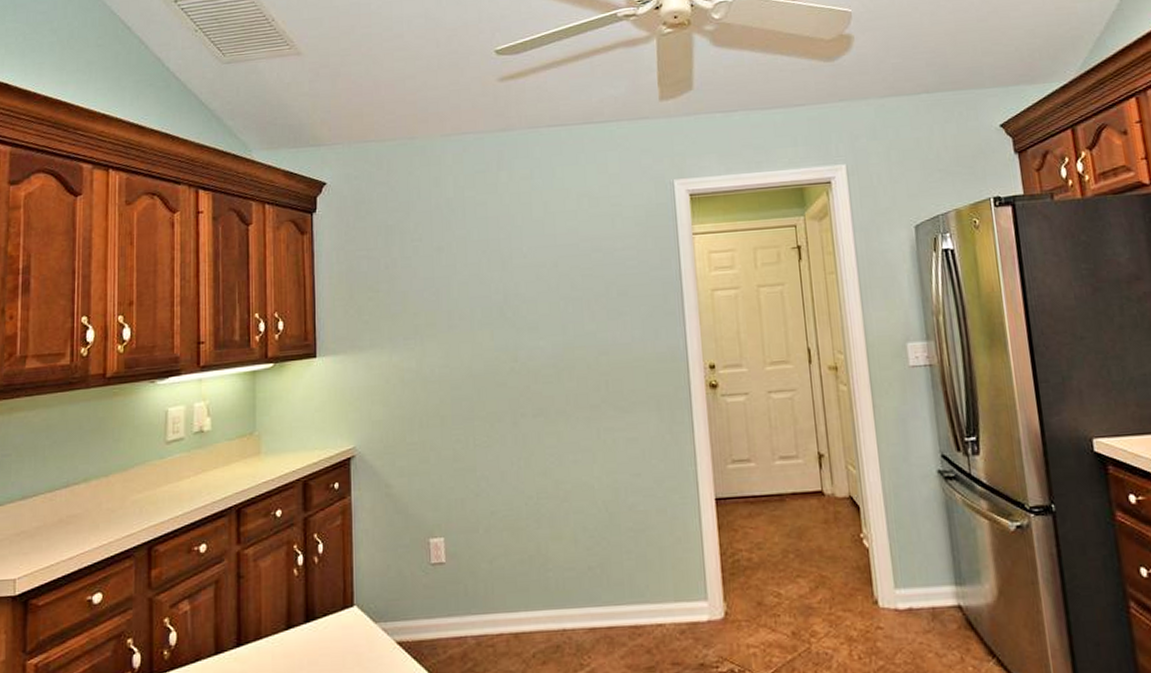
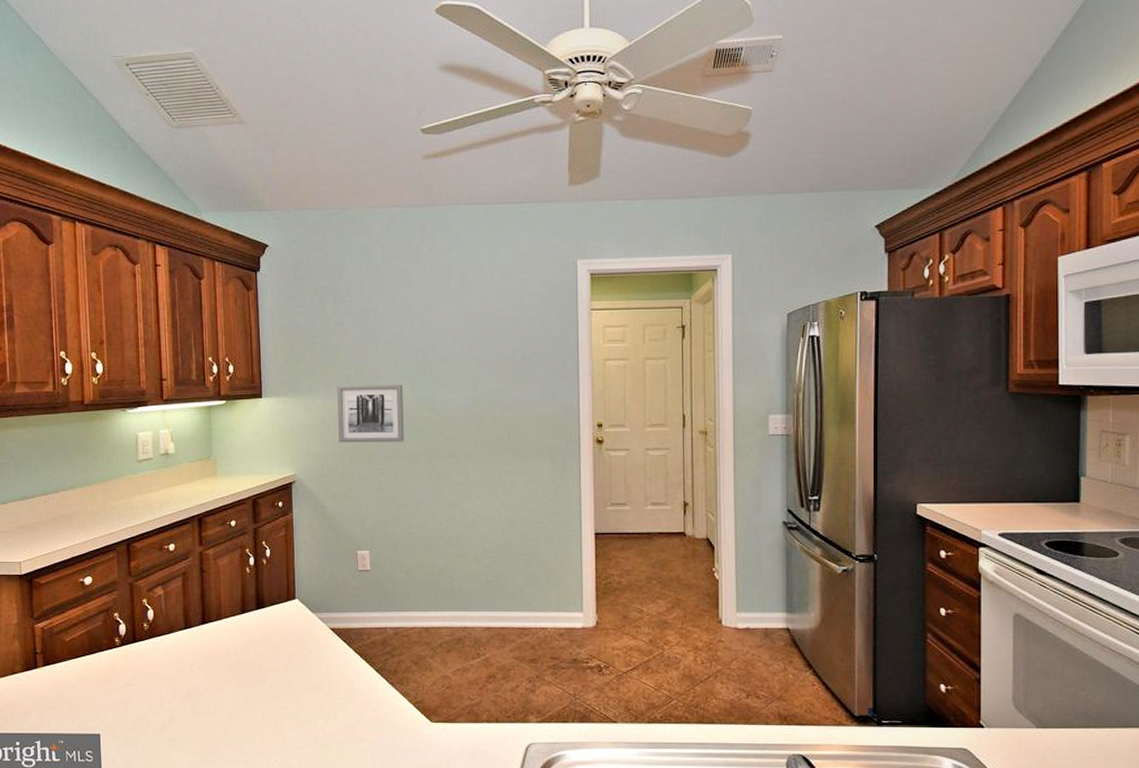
wall art: none [404,332,484,406] -> present [337,384,404,443]

